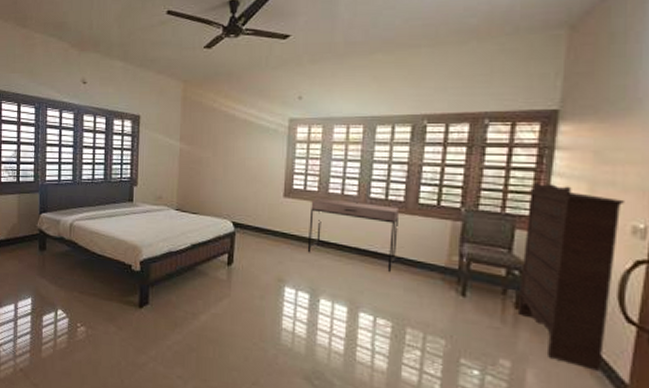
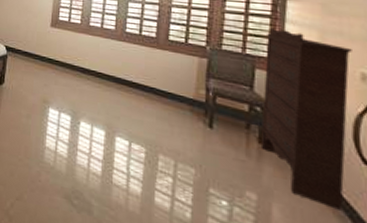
desk: present [307,198,400,272] -> none [70,29,152,100]

